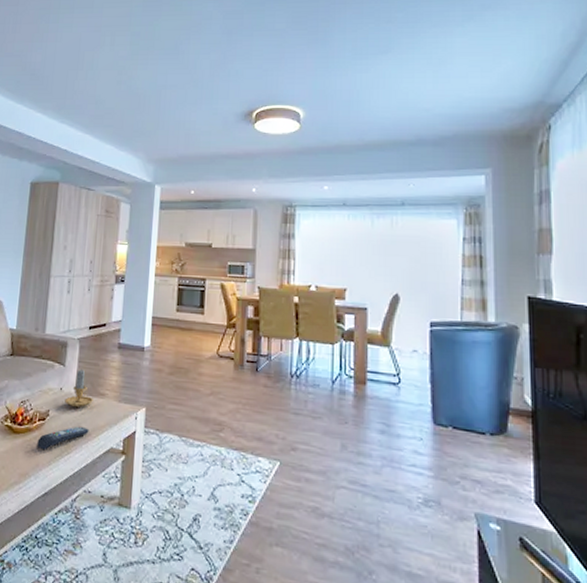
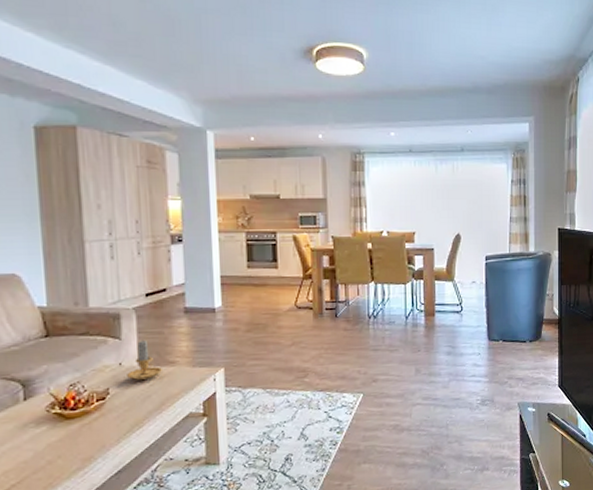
remote control: present [37,426,89,451] -> none [99,398,162,430]

